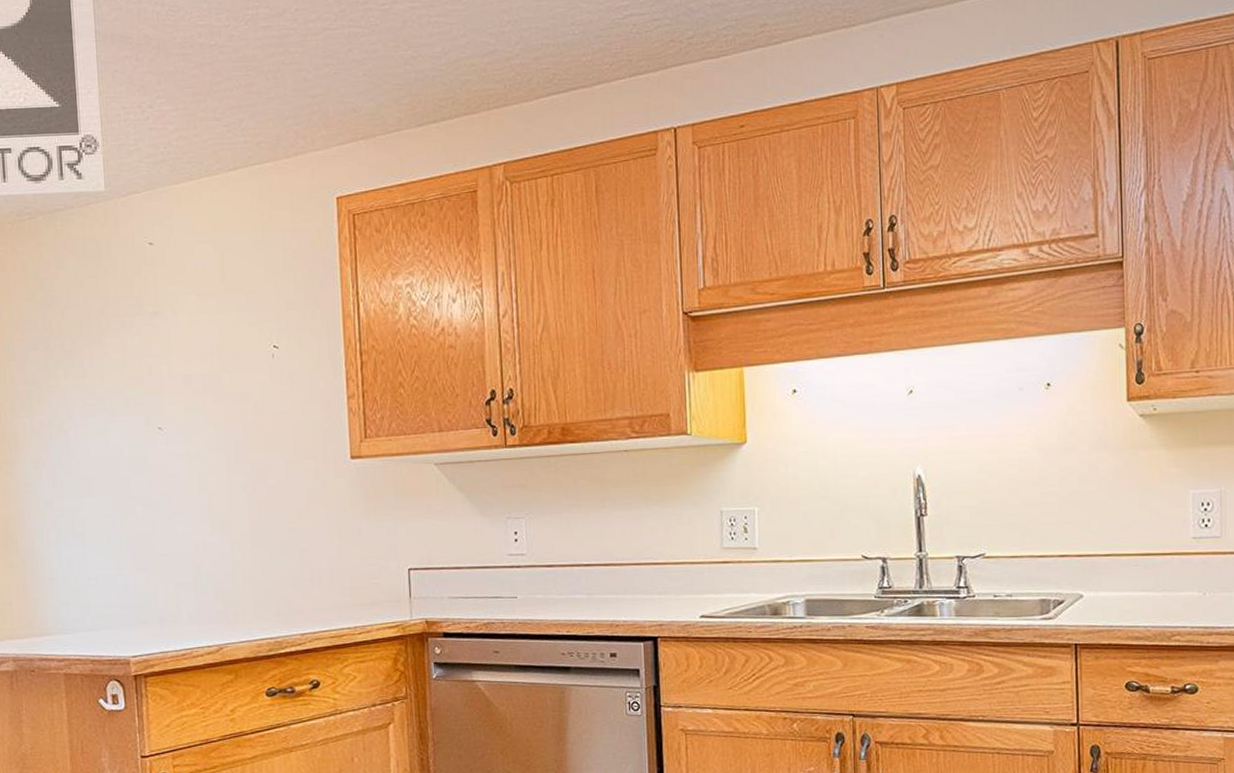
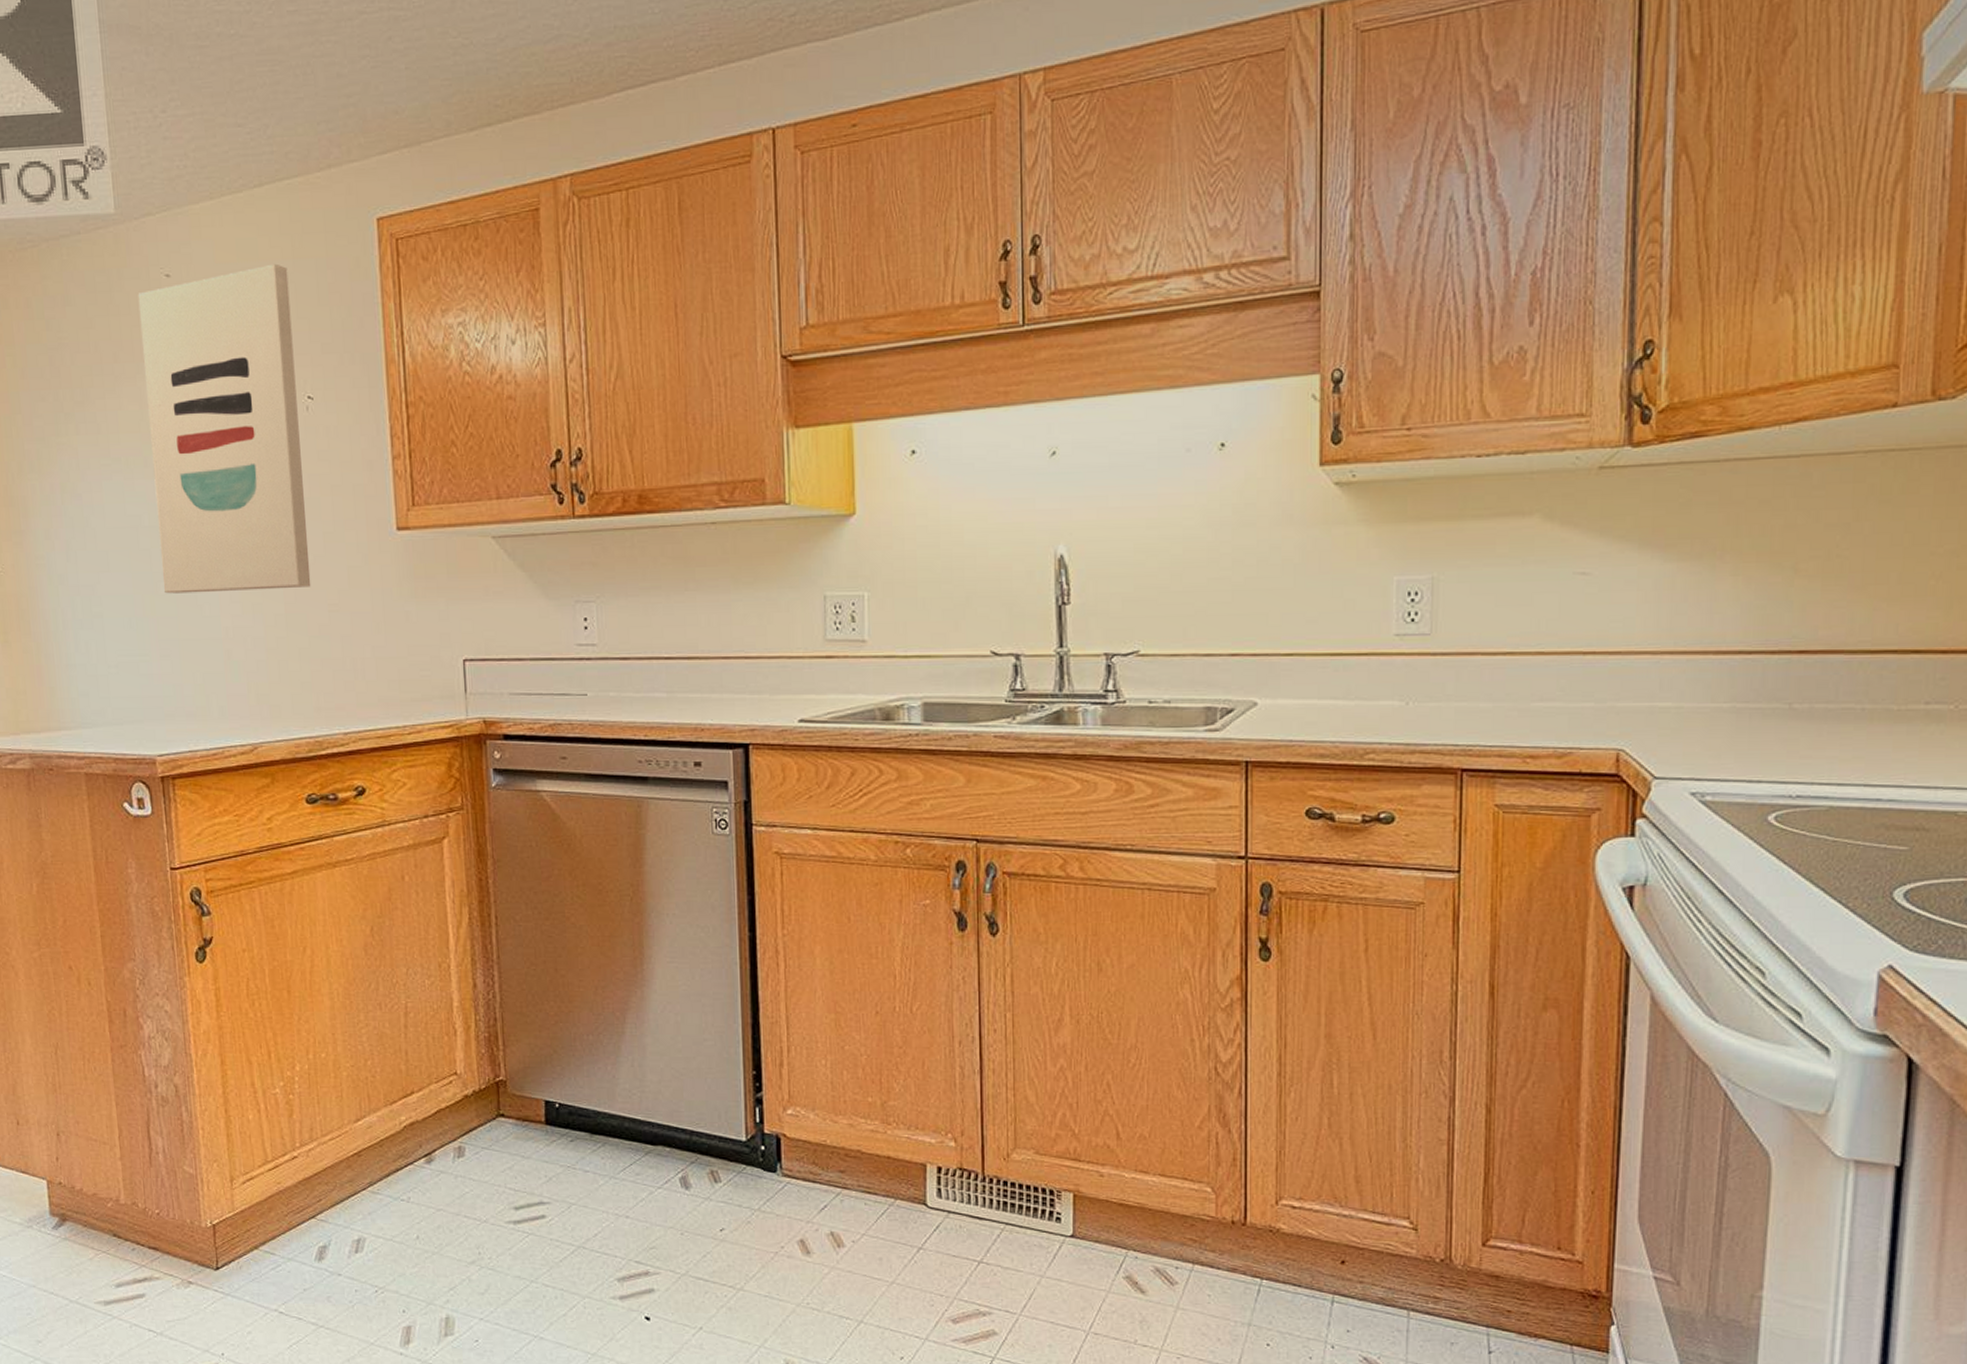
wall art: none [124,234,274,515] -> present [138,263,311,594]

